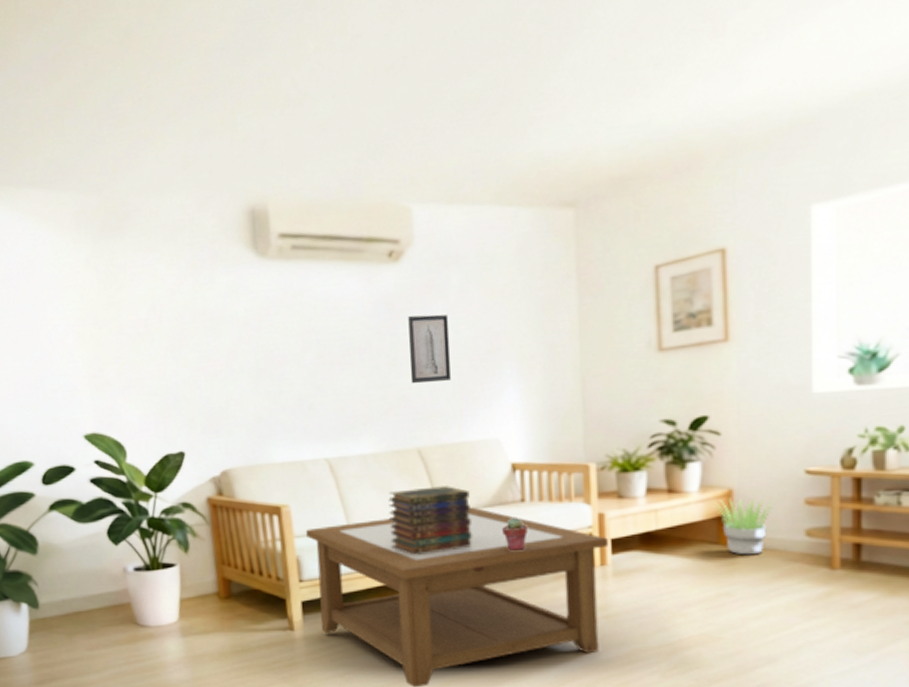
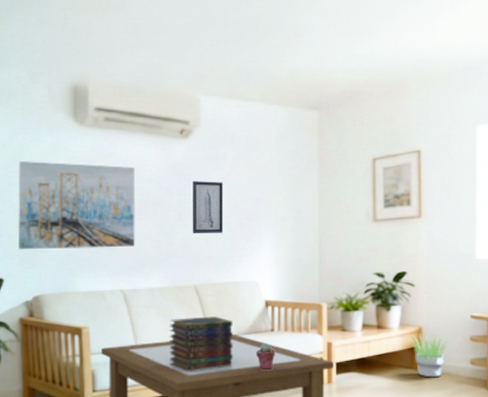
wall art: none [191,304,340,417] -> present [17,161,135,250]

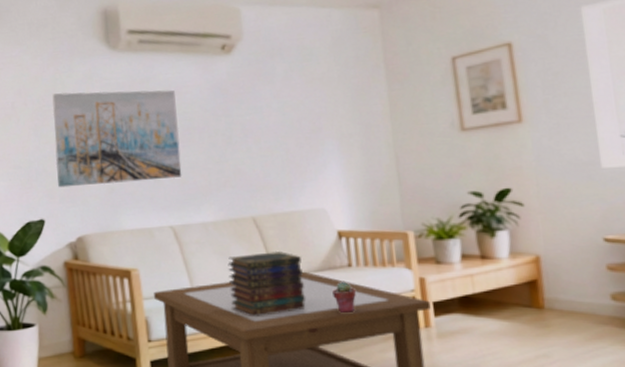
wall art: present [192,181,224,233] -> none [240,98,280,158]
potted plant: present [408,334,449,378] -> none [523,263,579,318]

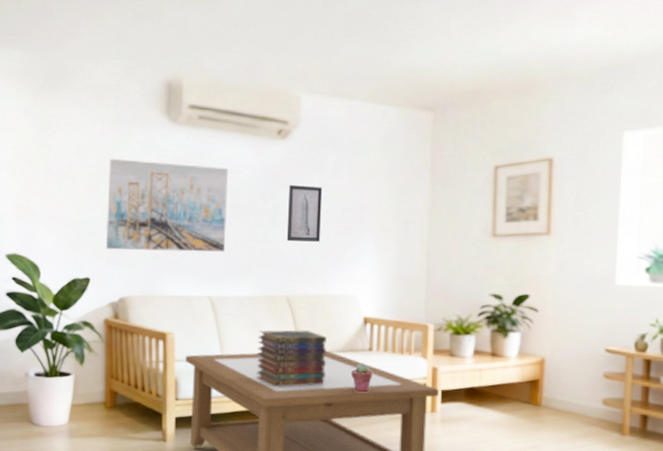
wall art: none [240,98,280,158] -> present [286,185,323,242]

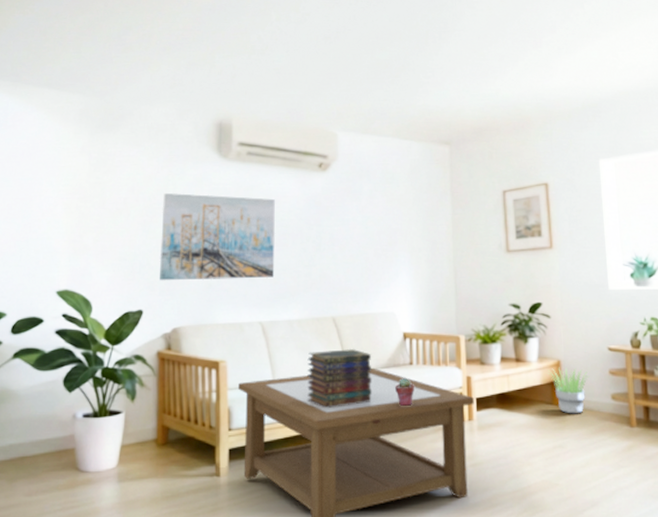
wall art: present [286,185,323,242] -> none [330,213,361,264]
potted plant: none [528,365,578,416] -> present [547,367,589,414]

